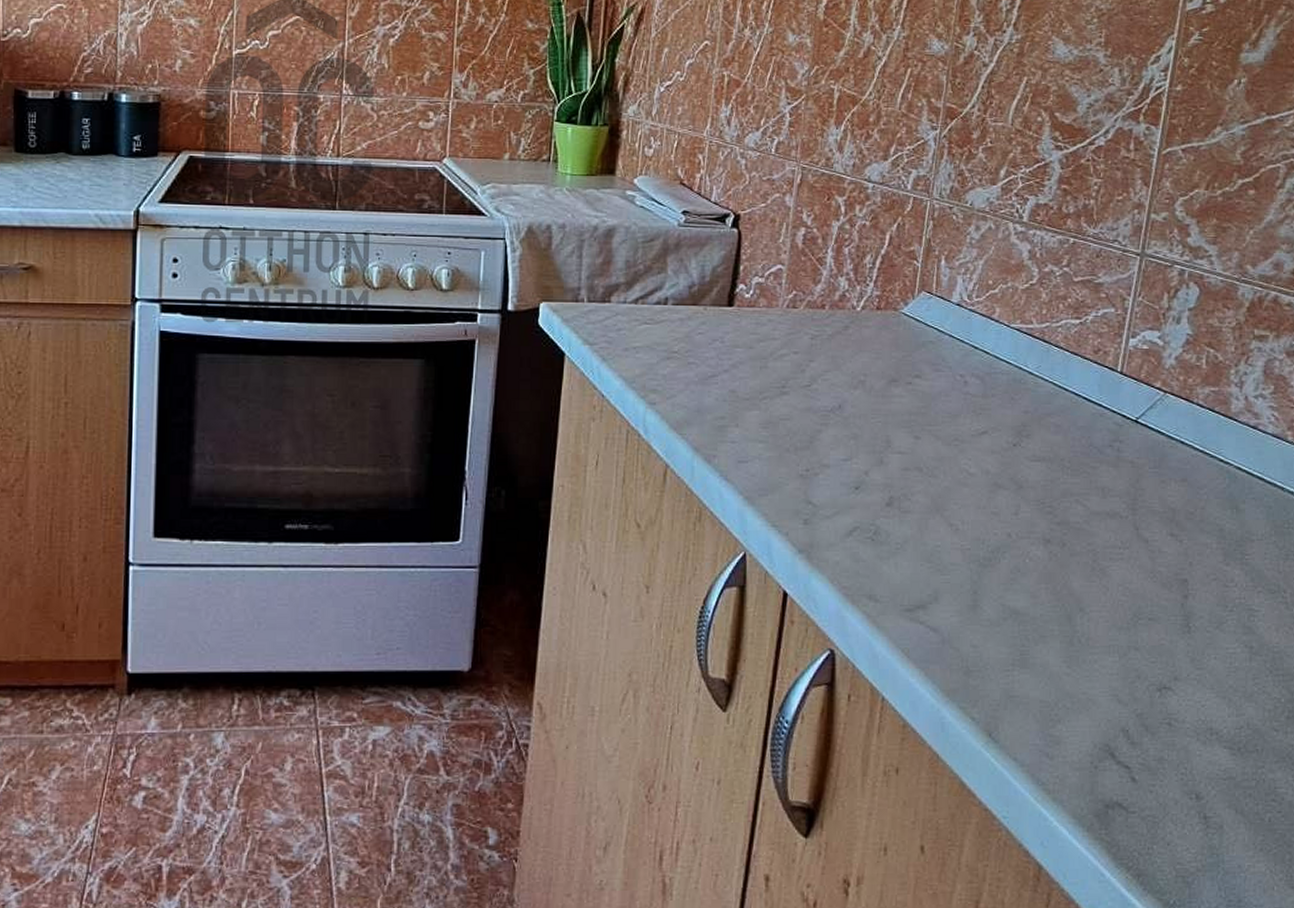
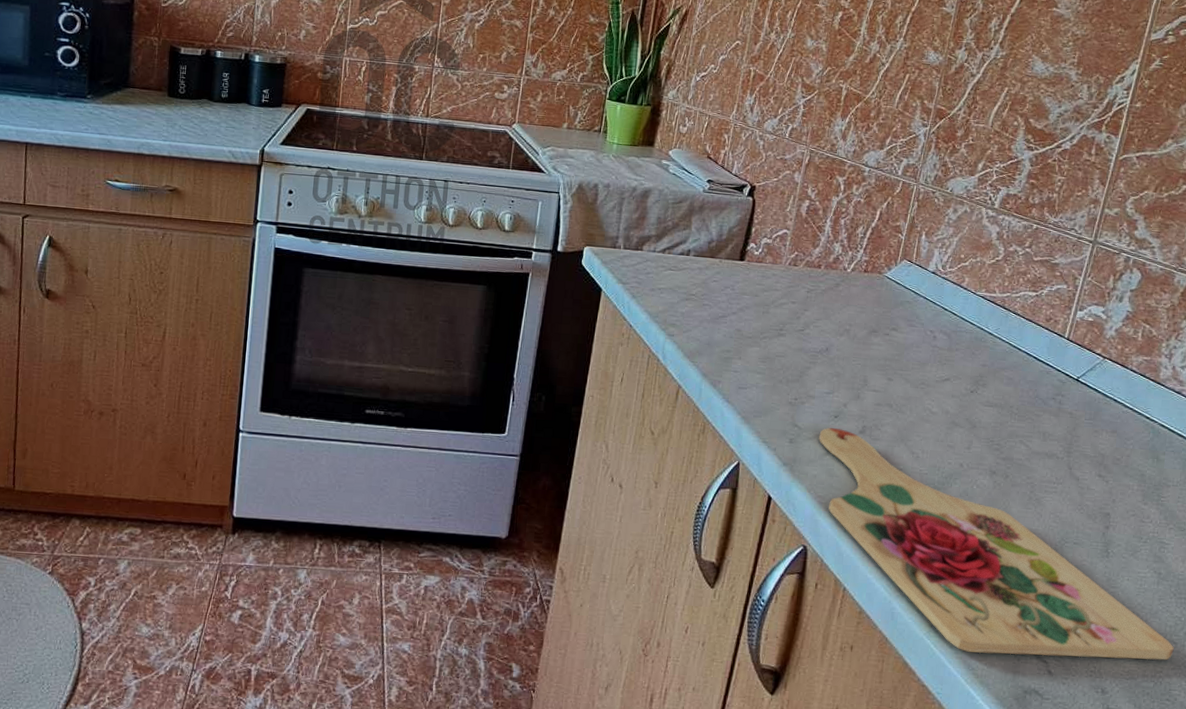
cutting board: none [838,502,1275,764] -> present [819,428,1174,661]

